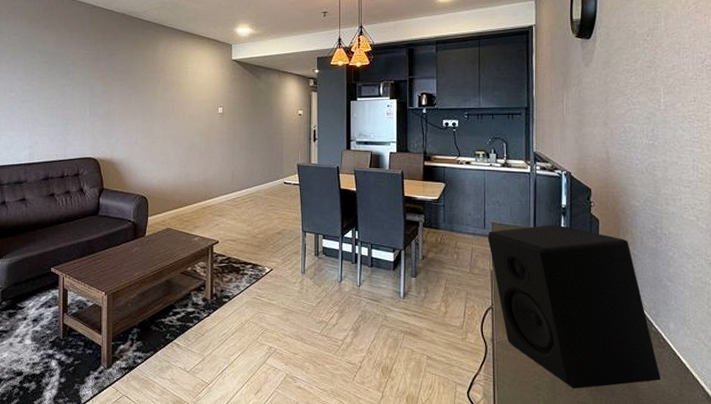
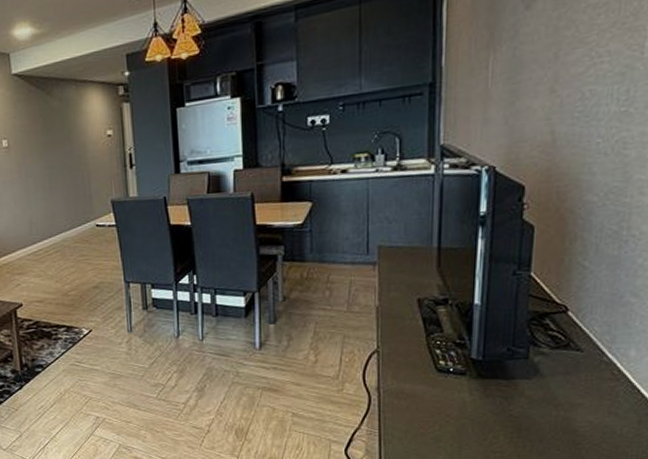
speaker: present [487,224,661,389] -> none [372,238,611,437]

